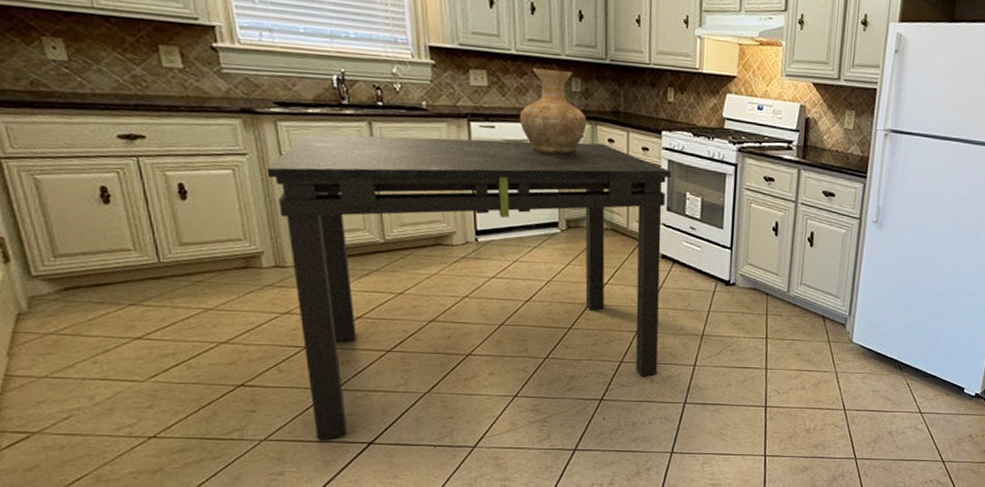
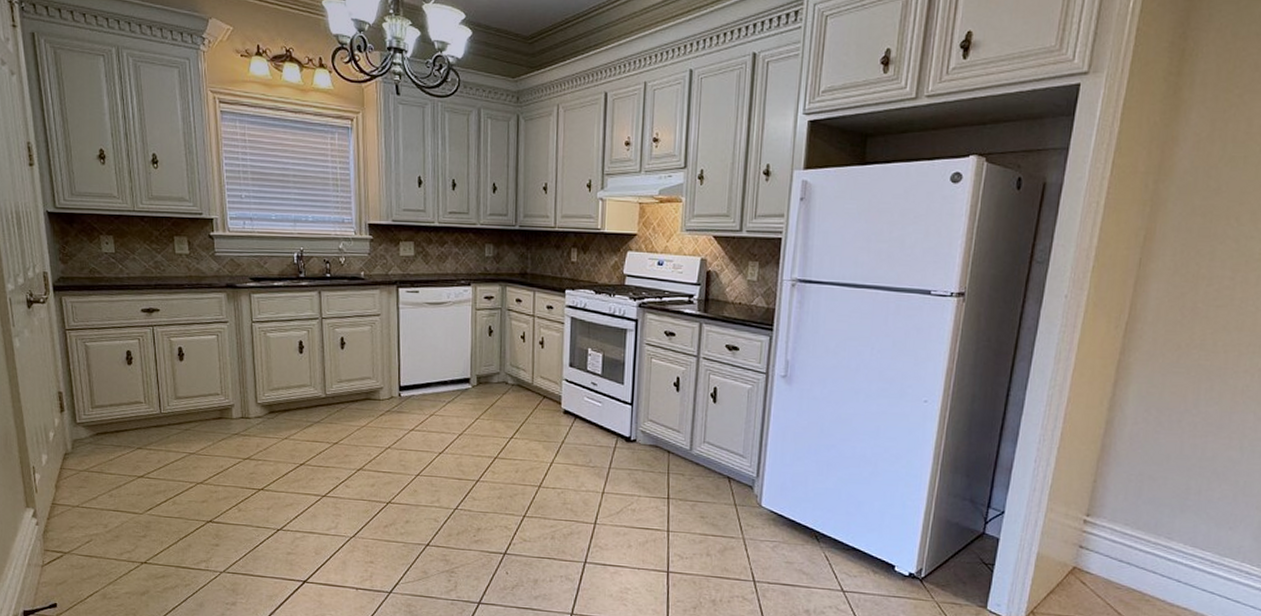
dining table: present [266,133,672,440] -> none [241,303,575,575]
vase: present [519,68,587,154] -> none [439,238,498,315]

